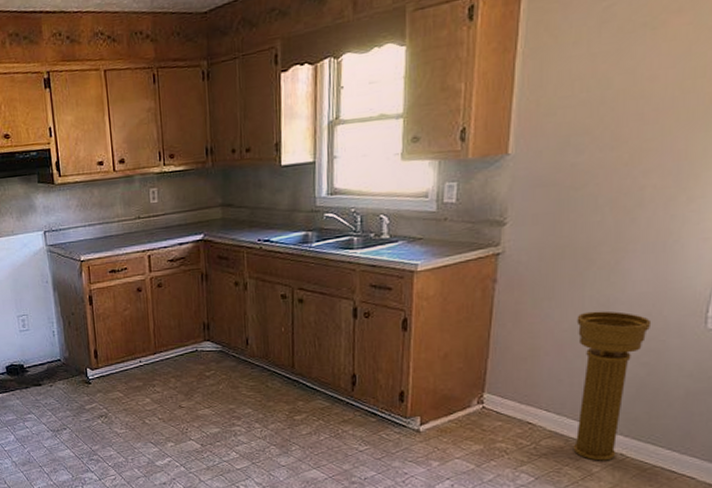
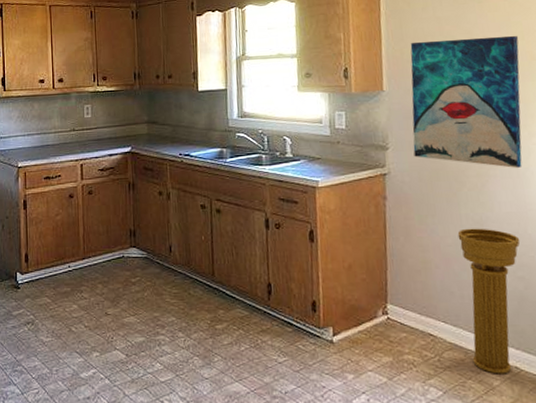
wall art: none [537,71,699,241] -> present [410,35,522,168]

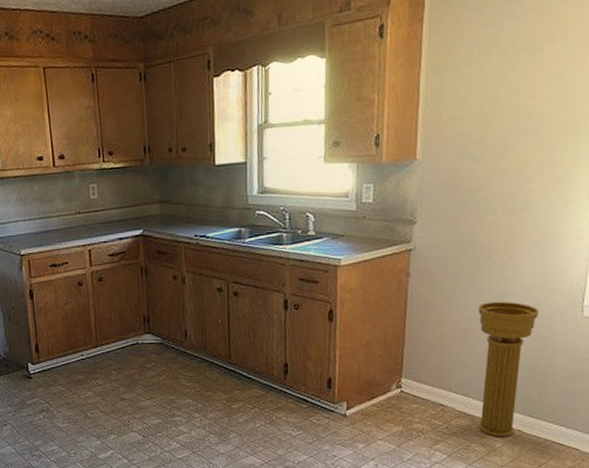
wall art: present [410,35,522,168] -> none [442,92,569,239]

